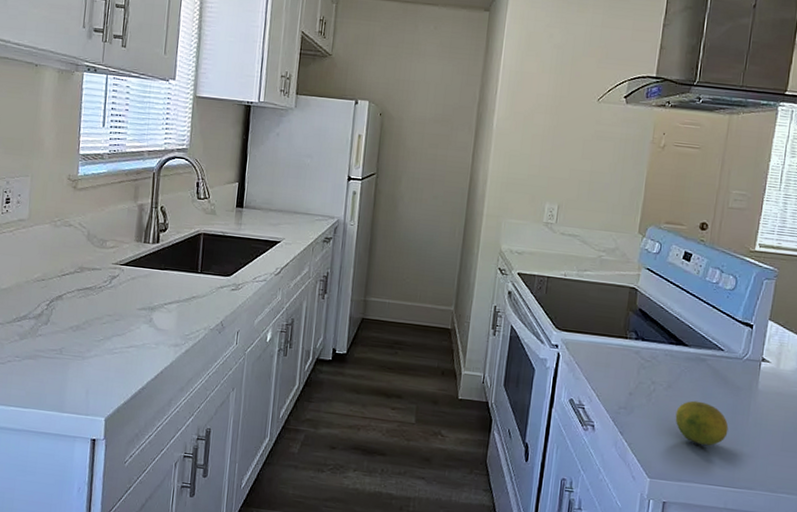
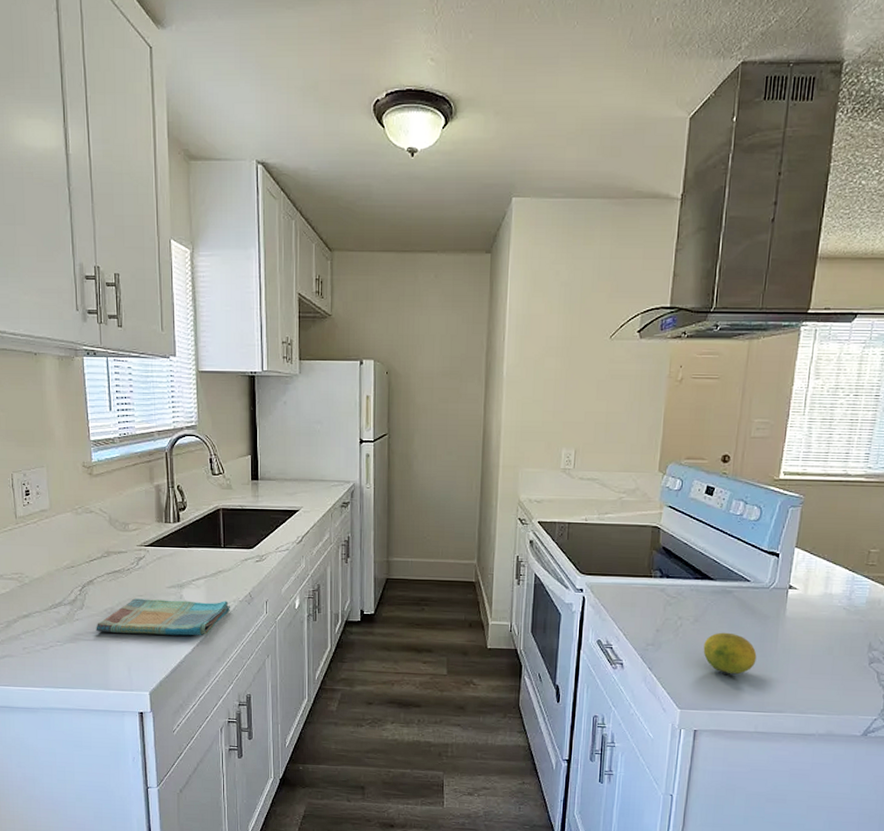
dish towel: none [58,318,201,363] -> present [96,598,231,636]

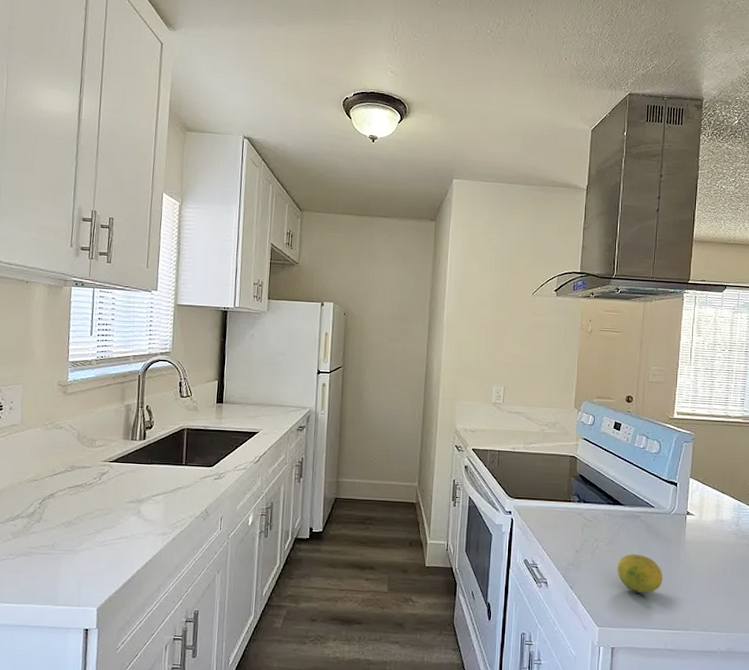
dish towel: present [96,598,231,636] -> none [51,512,187,551]

